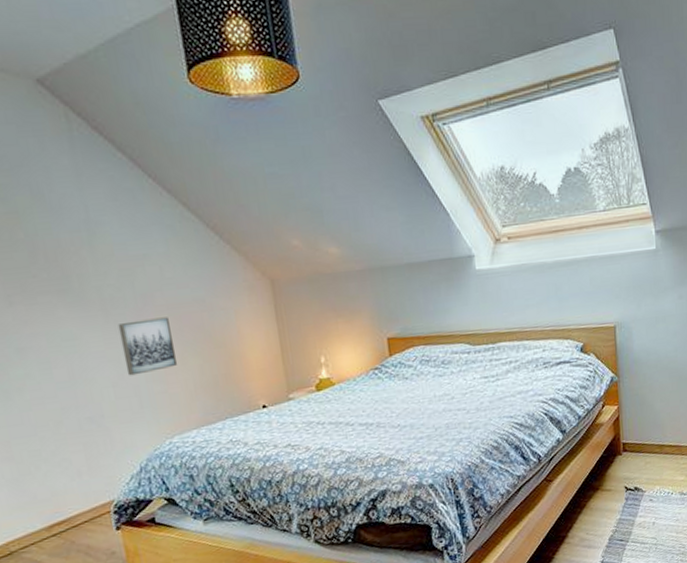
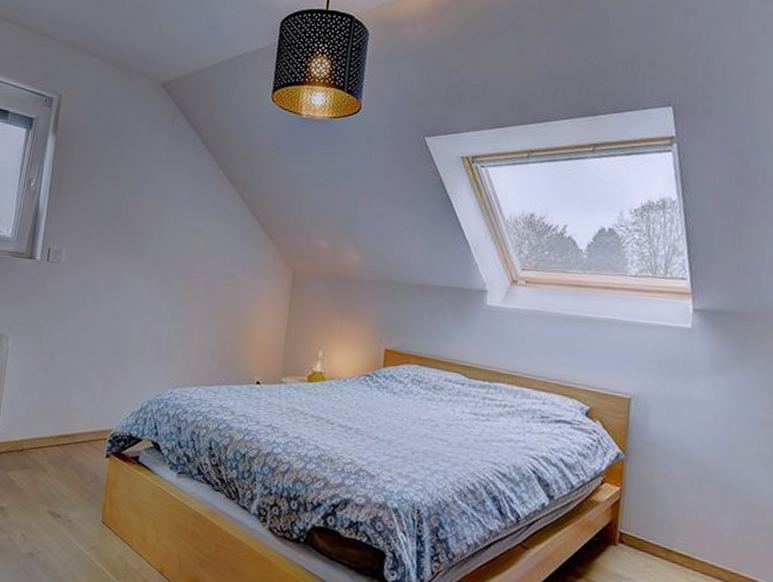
wall art: present [117,317,178,376] -> none [156,280,201,327]

